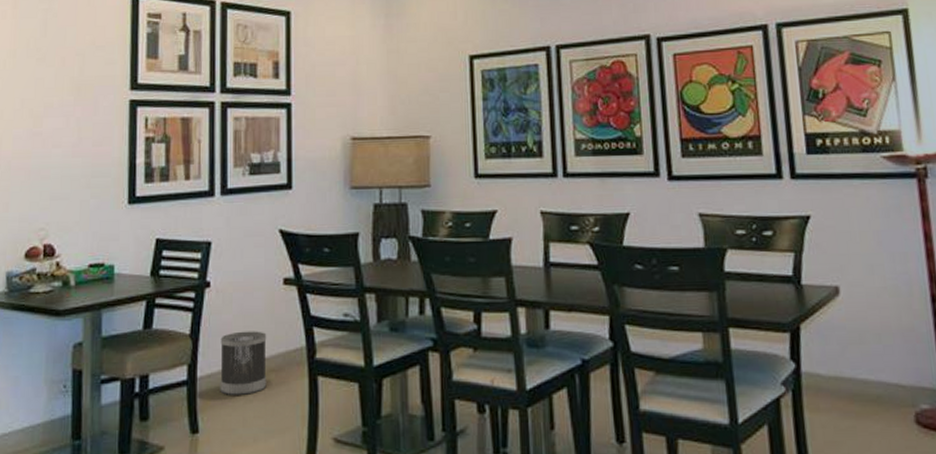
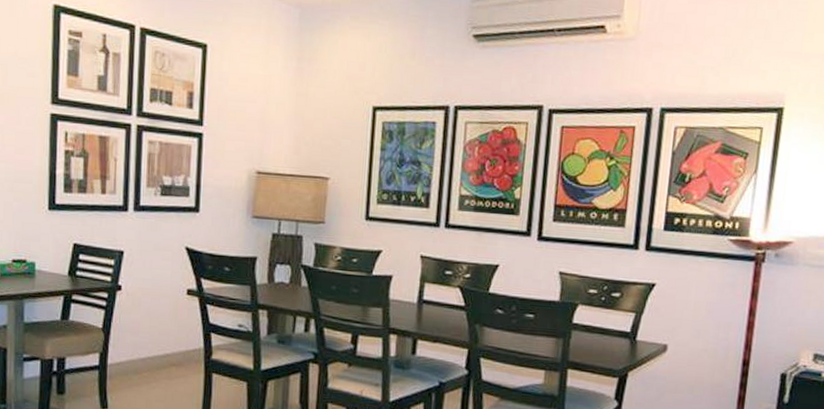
wastebasket: present [220,331,267,395] -> none [127,330,170,383]

